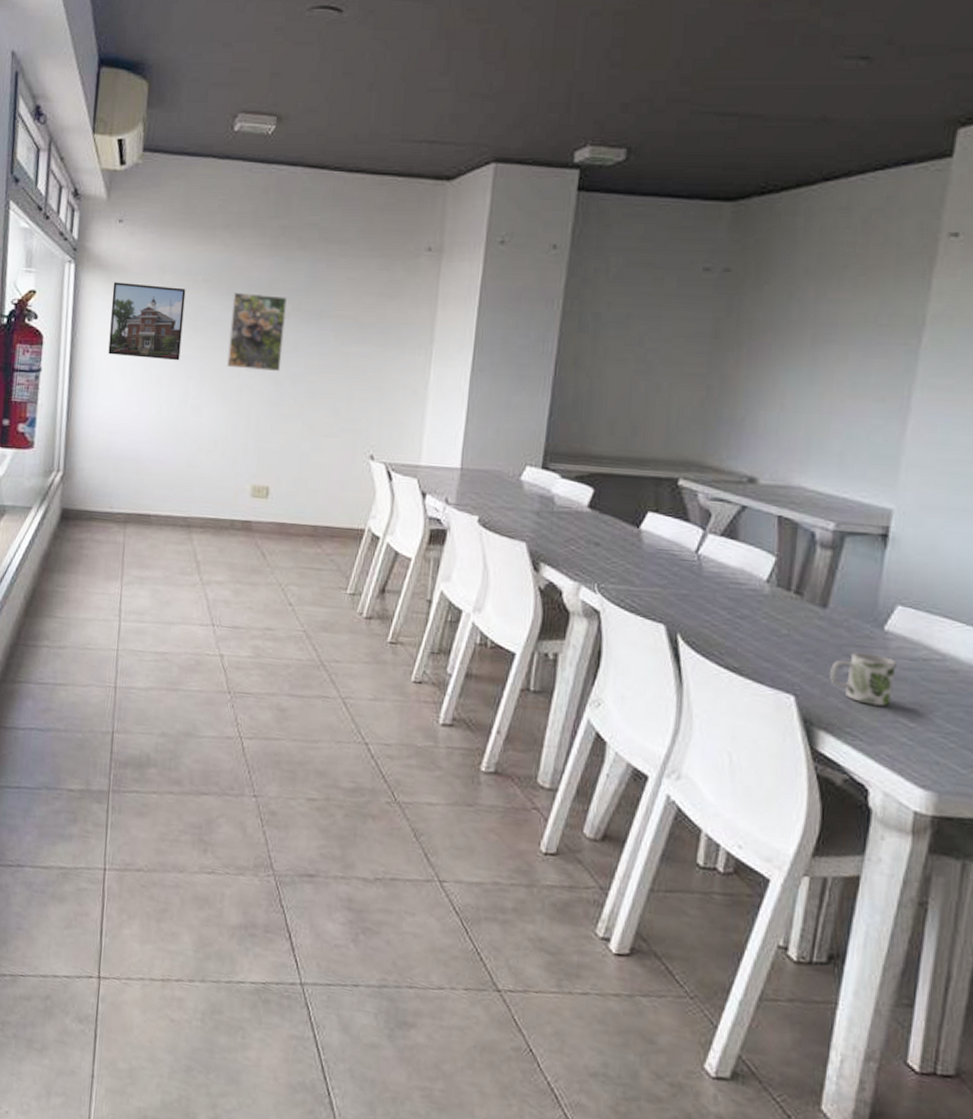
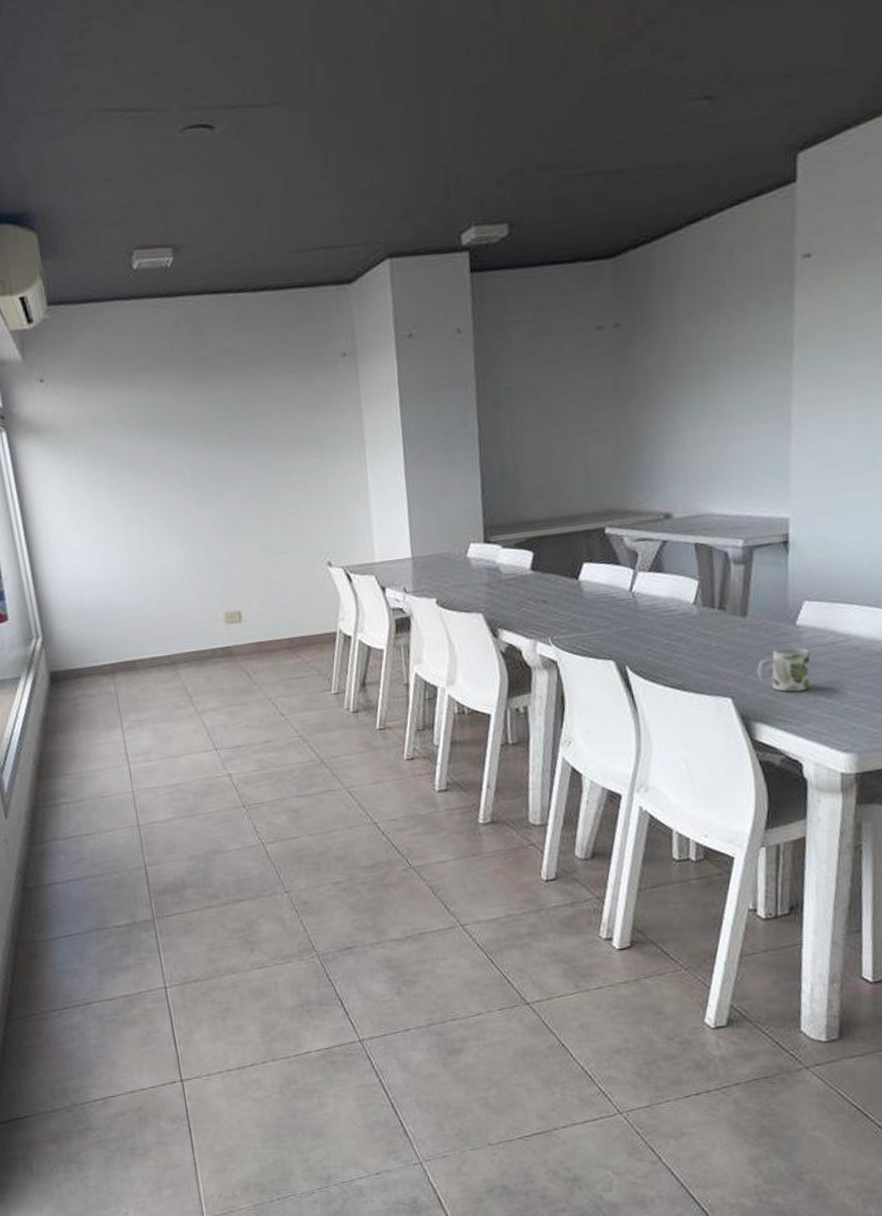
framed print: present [108,282,186,361] -> none [48,436,130,516]
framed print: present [226,292,287,372] -> none [167,426,228,505]

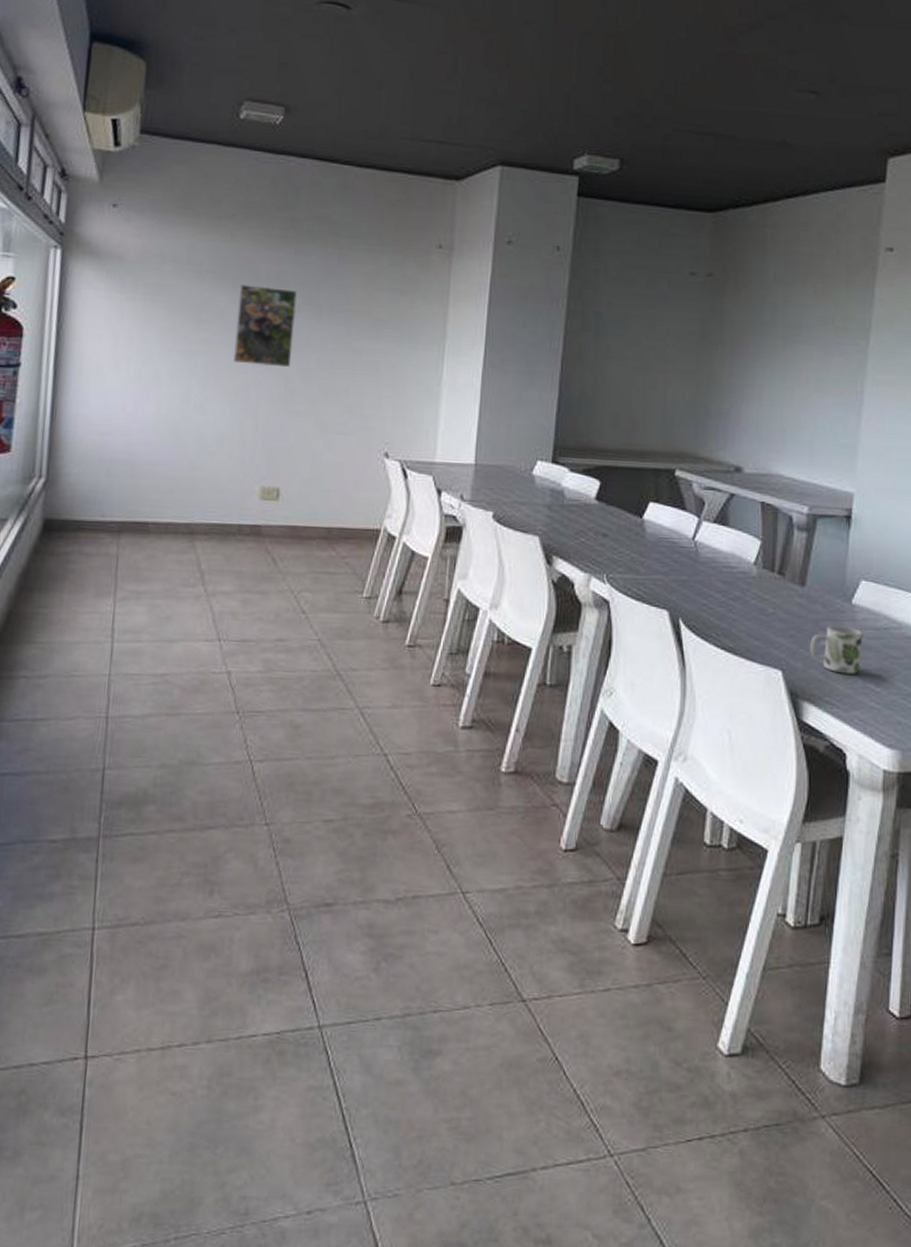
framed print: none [167,426,228,505] -> present [232,284,297,368]

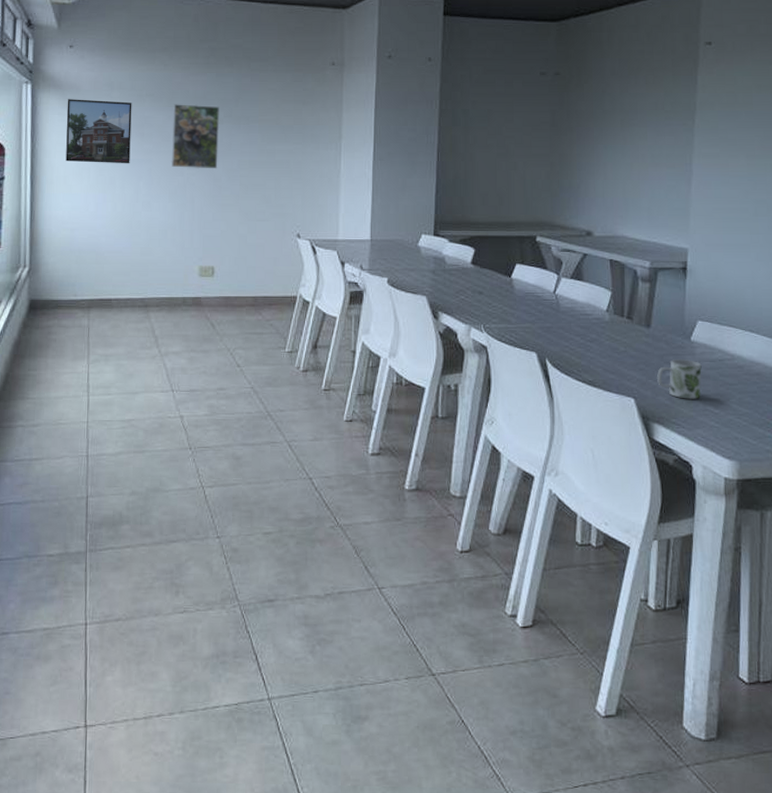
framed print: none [100,270,188,356] -> present [65,99,132,164]

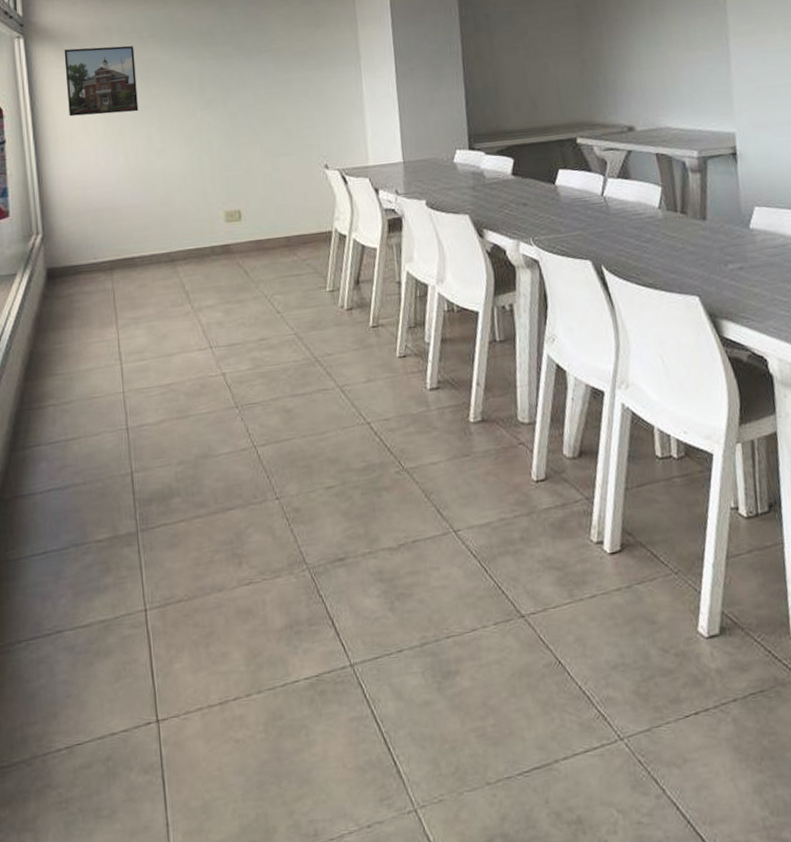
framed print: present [171,104,220,169] -> none [178,39,233,110]
mug: present [656,359,702,399] -> none [719,249,767,291]

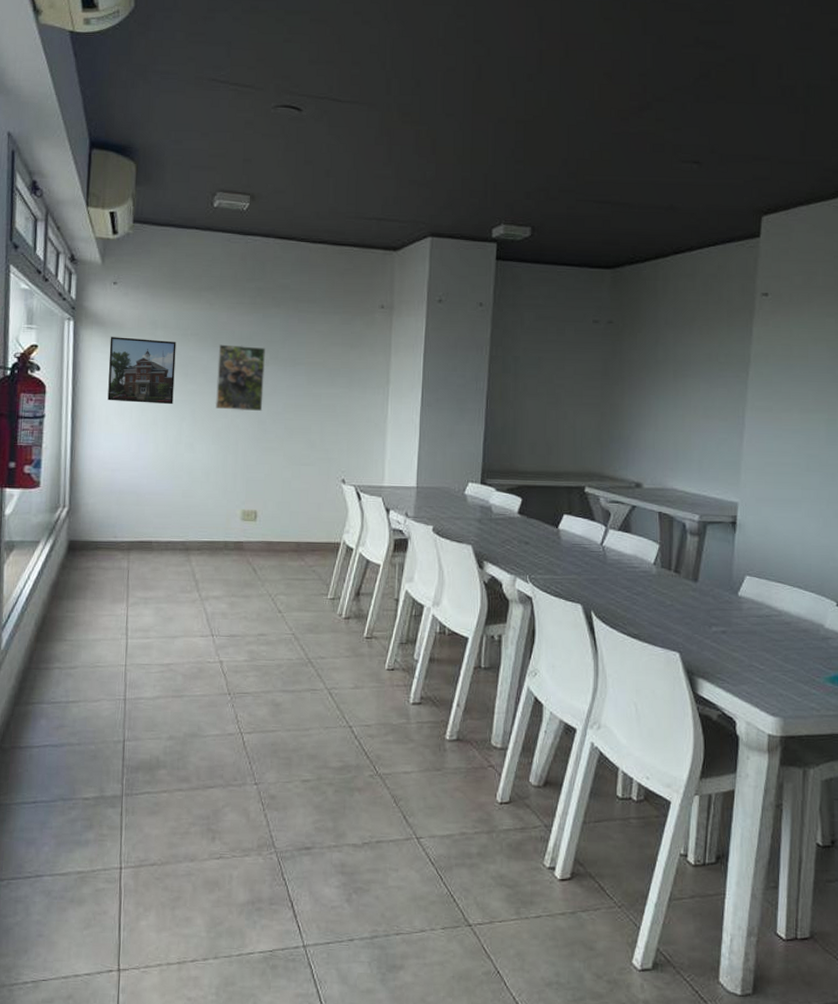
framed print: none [178,39,233,110] -> present [215,344,266,412]

